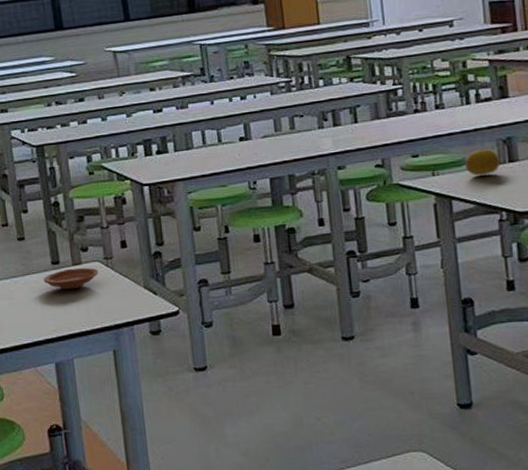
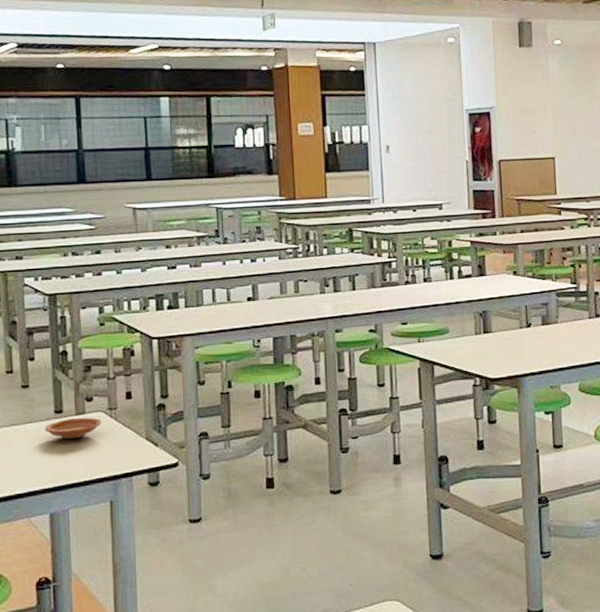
fruit: present [465,149,501,176] -> none [447,321,477,344]

